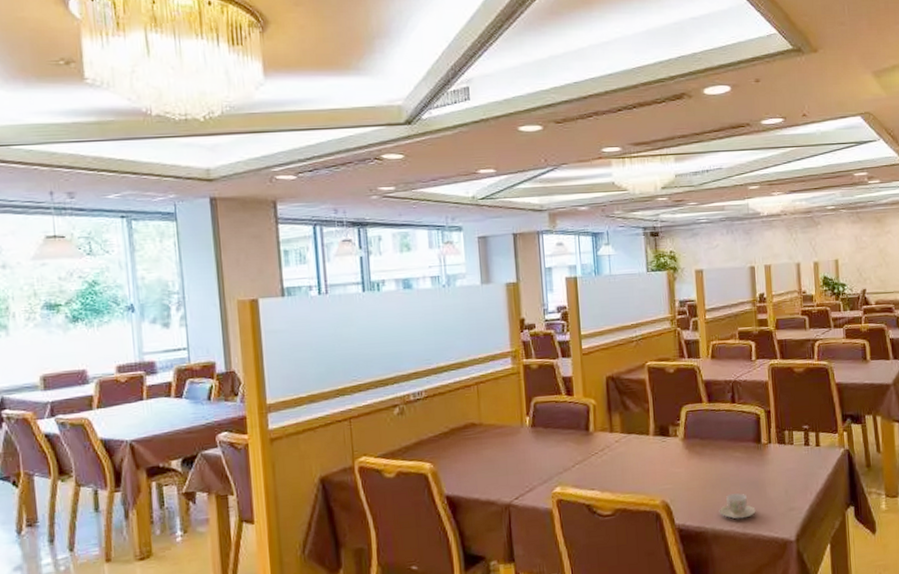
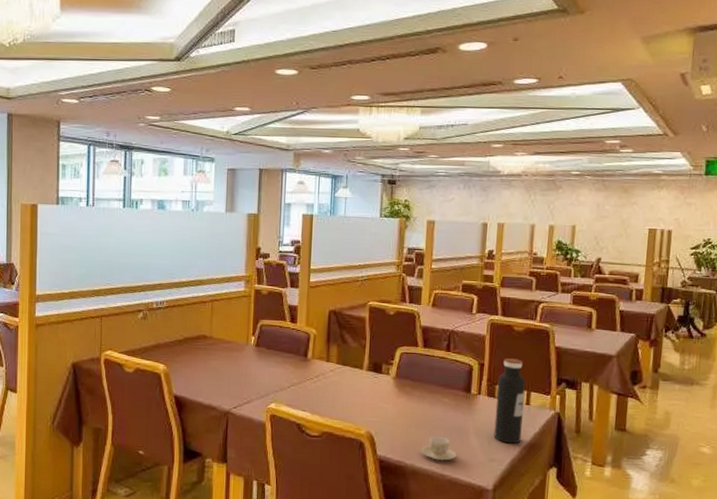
water bottle: none [785,401,816,490] -> present [494,358,525,444]

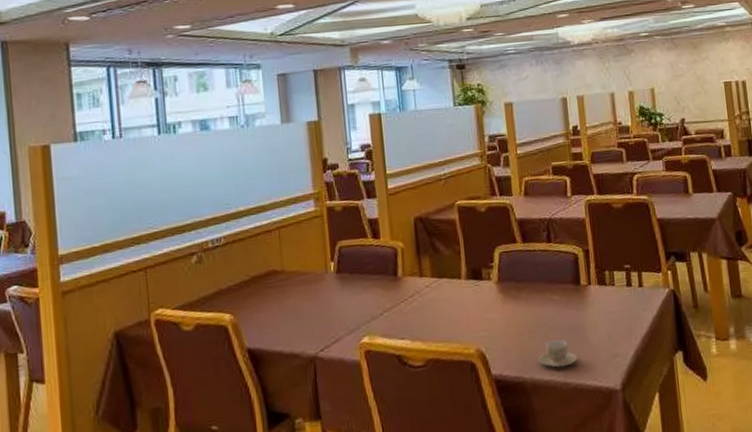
water bottle: present [494,358,525,444] -> none [605,238,641,334]

